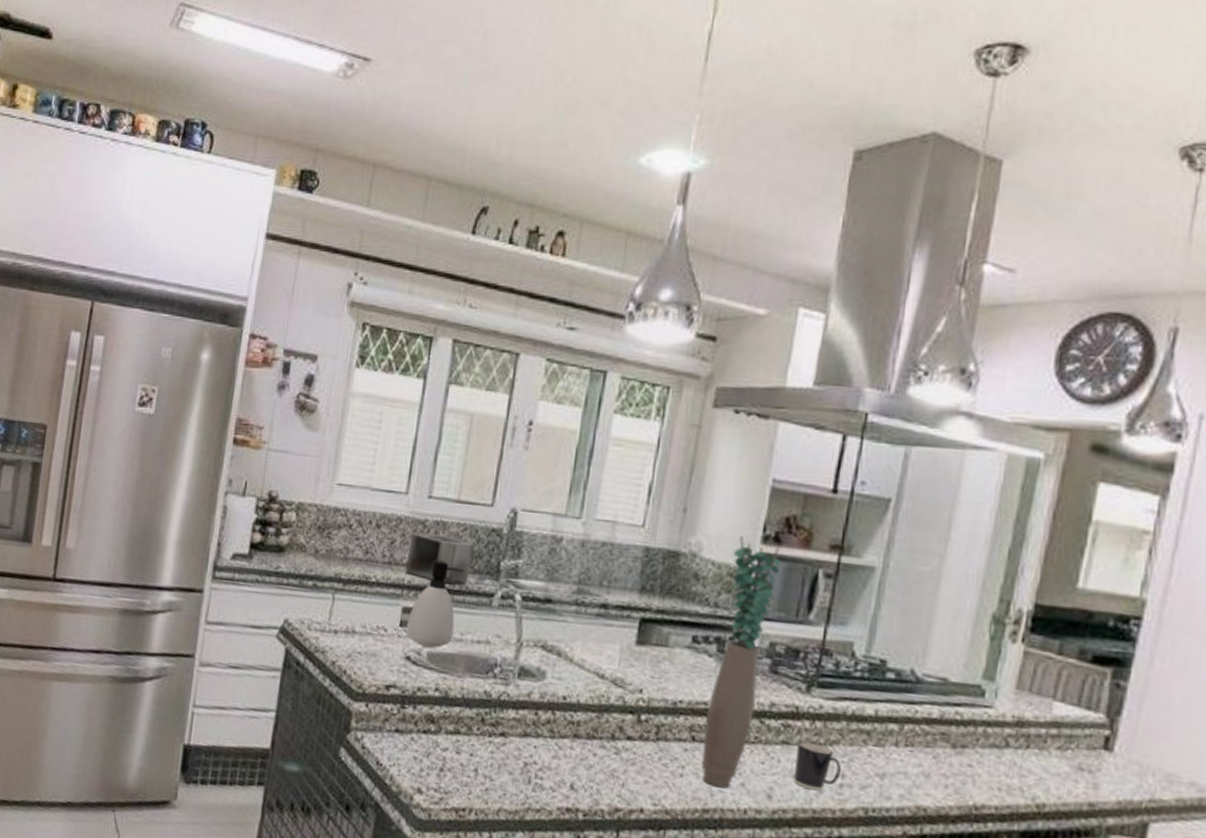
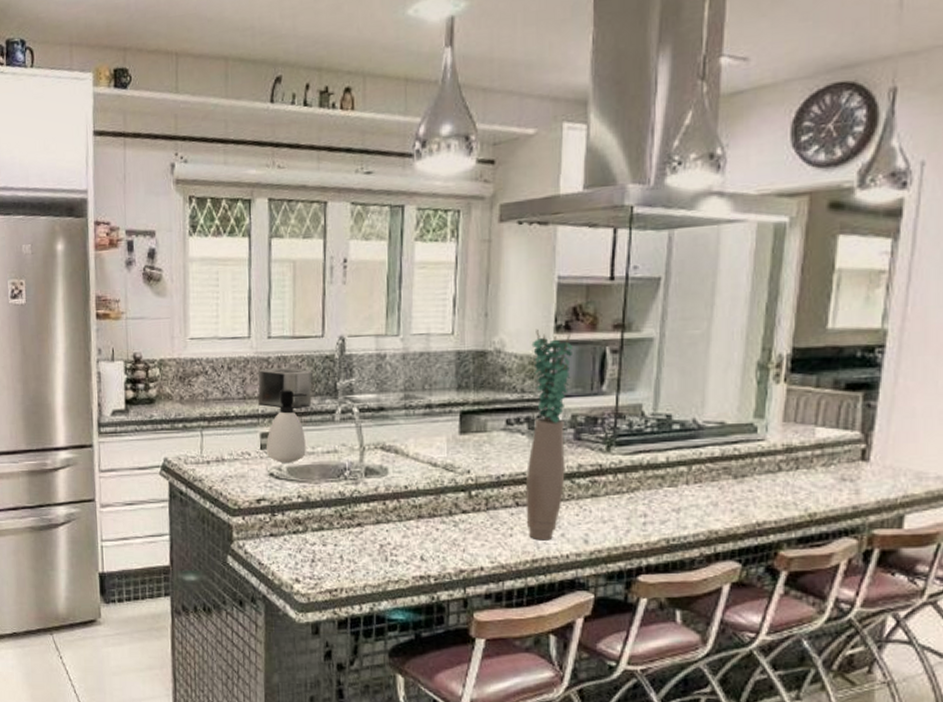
mug: present [793,741,842,791] -> none [604,493,644,531]

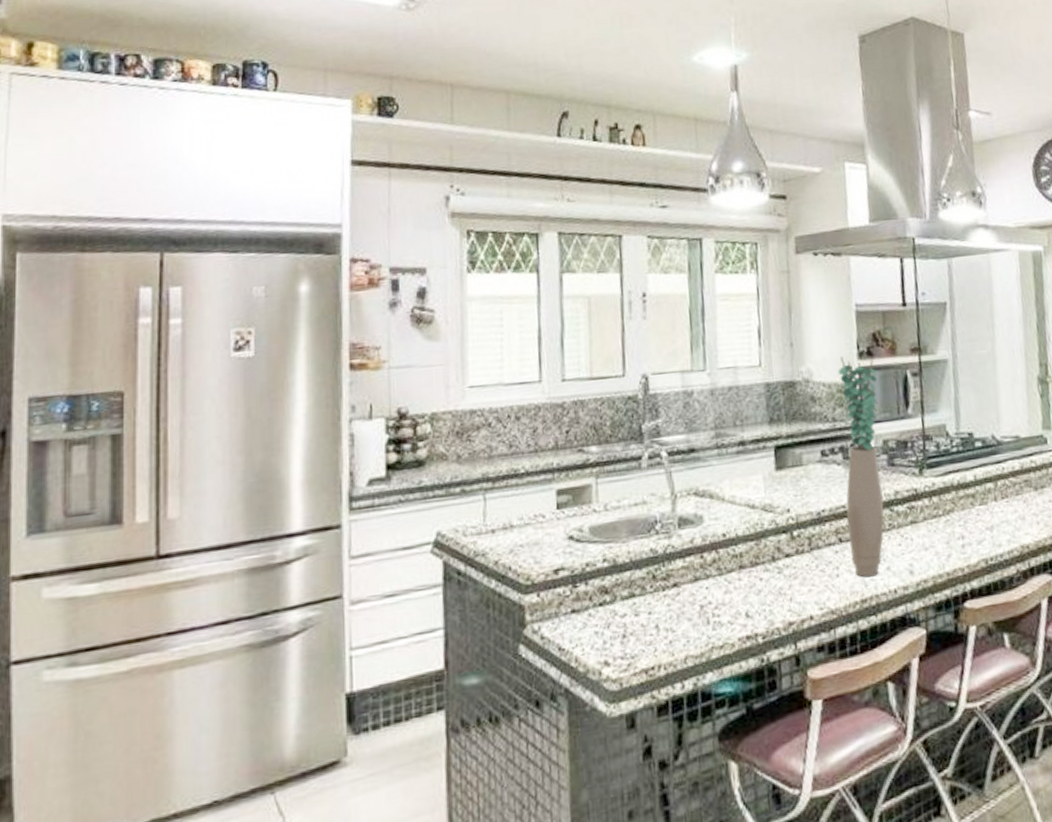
toaster: present [258,367,313,408] -> none [551,412,615,459]
soap dispenser: present [266,389,308,463] -> none [563,436,611,523]

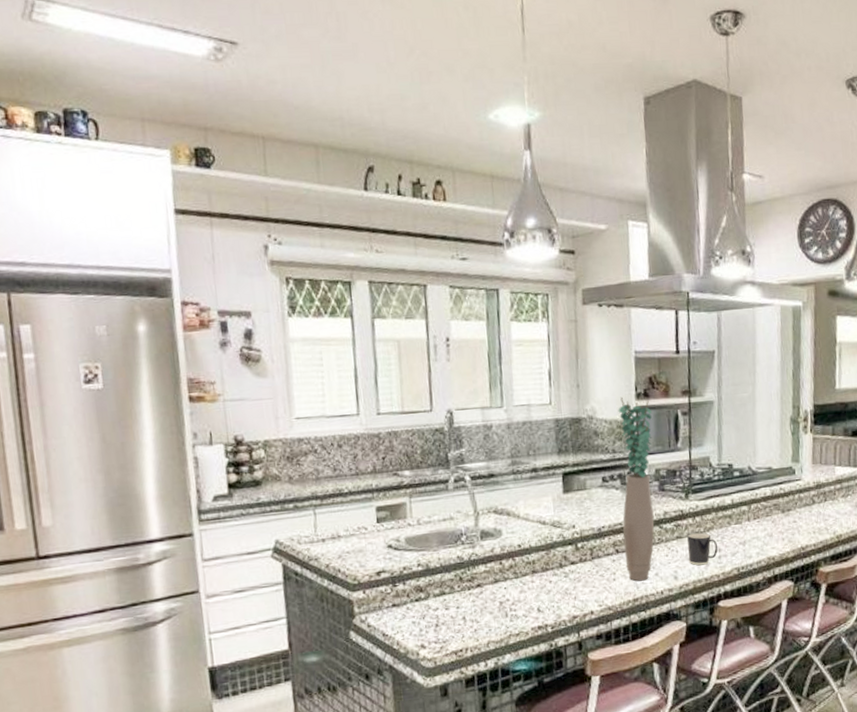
mug: none [923,516,961,557] -> present [687,532,718,566]

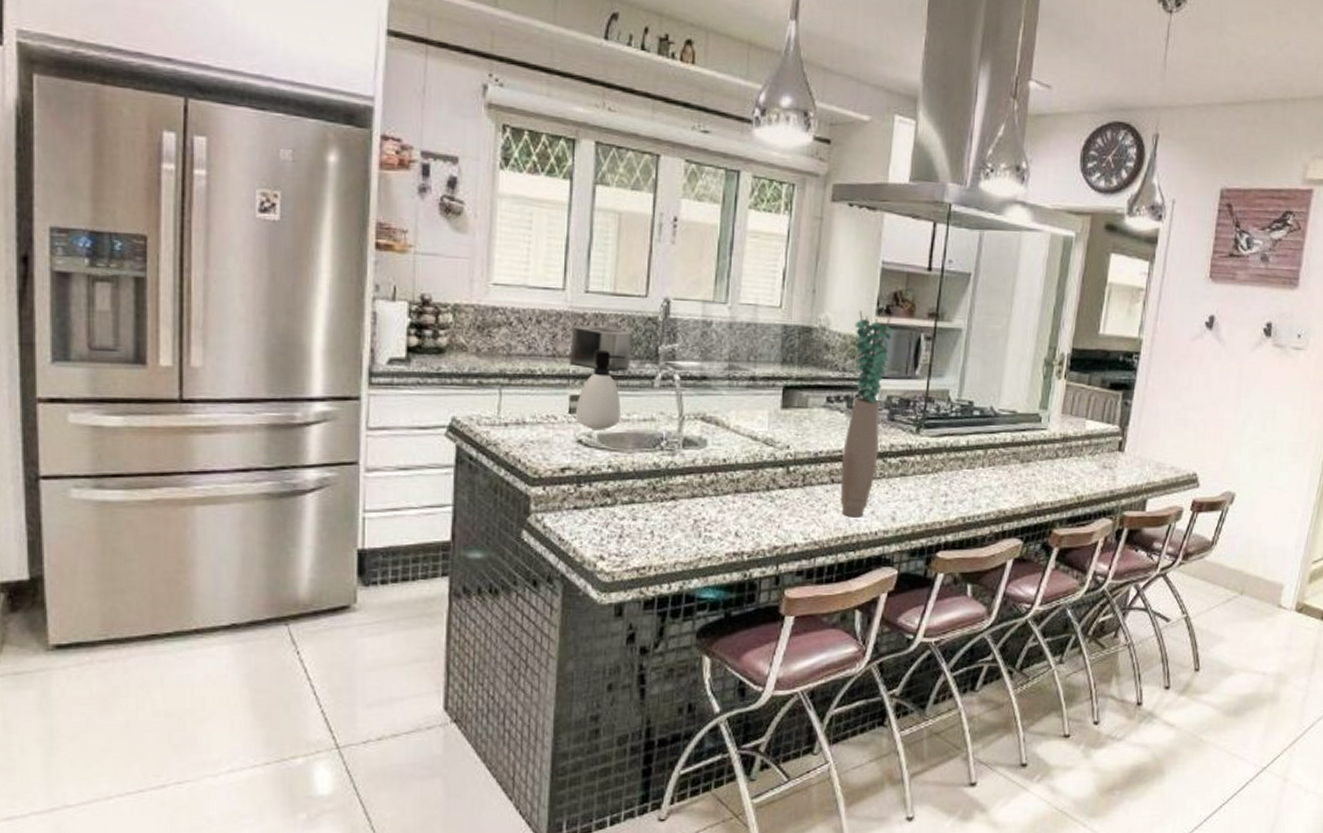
toaster: none [370,442,425,481] -> present [570,325,633,371]
soap dispenser: none [382,462,423,534] -> present [575,349,626,429]
mug: present [687,532,718,566] -> none [910,472,945,509]

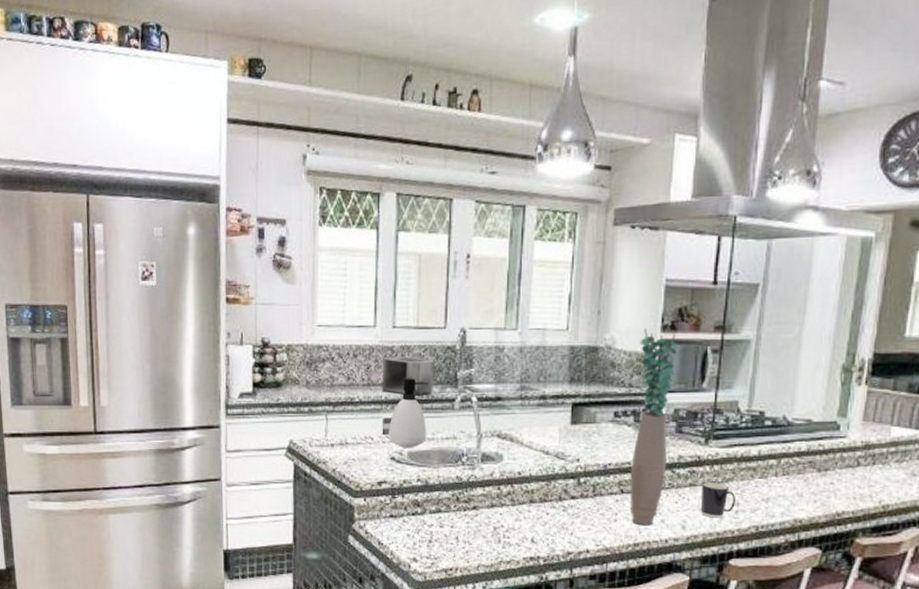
mug: none [910,472,945,509] -> present [700,482,737,518]

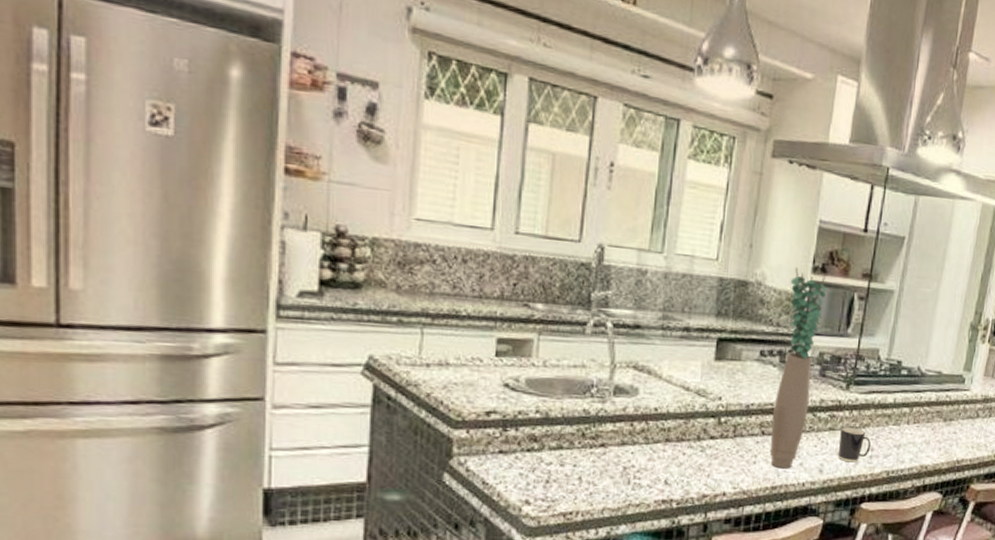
toaster: present [382,356,434,396] -> none [497,266,564,316]
soap dispenser: present [388,377,429,447] -> none [502,292,557,374]

